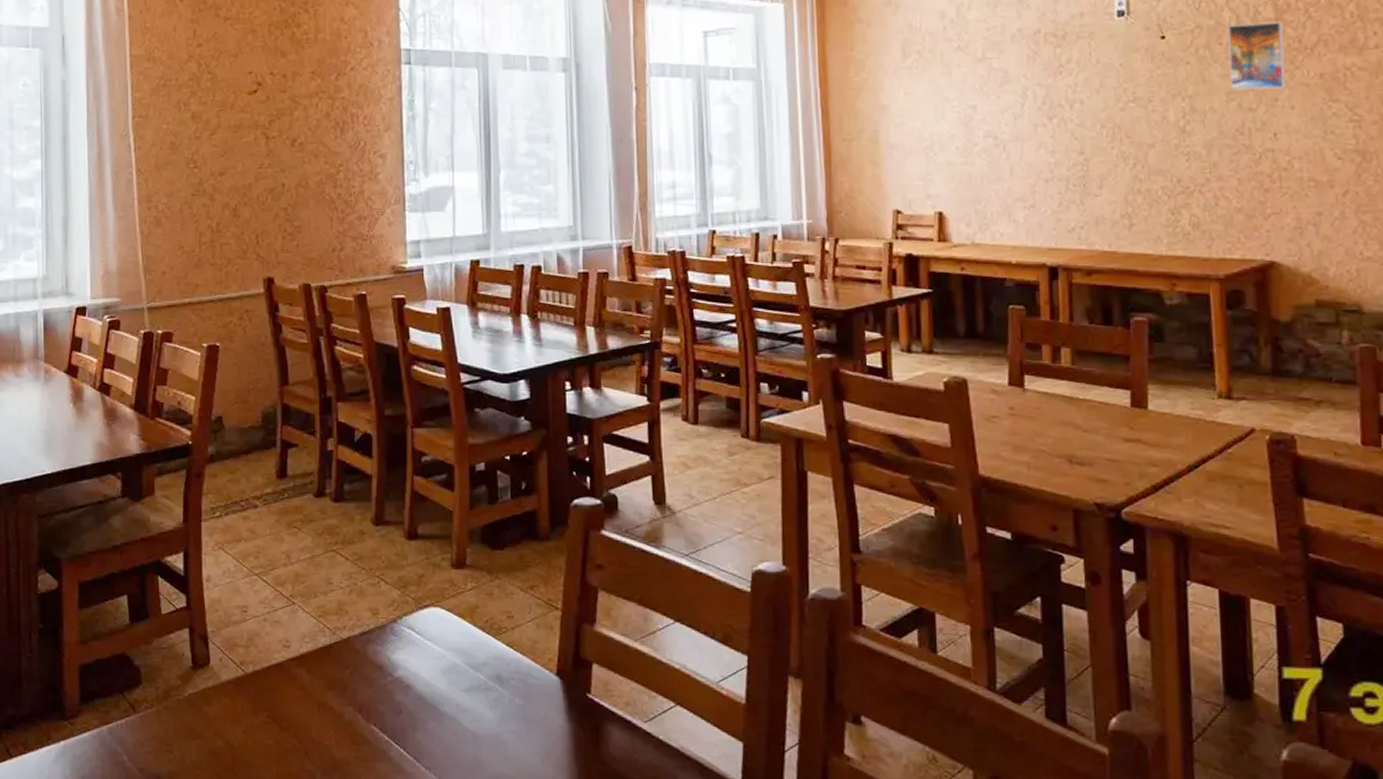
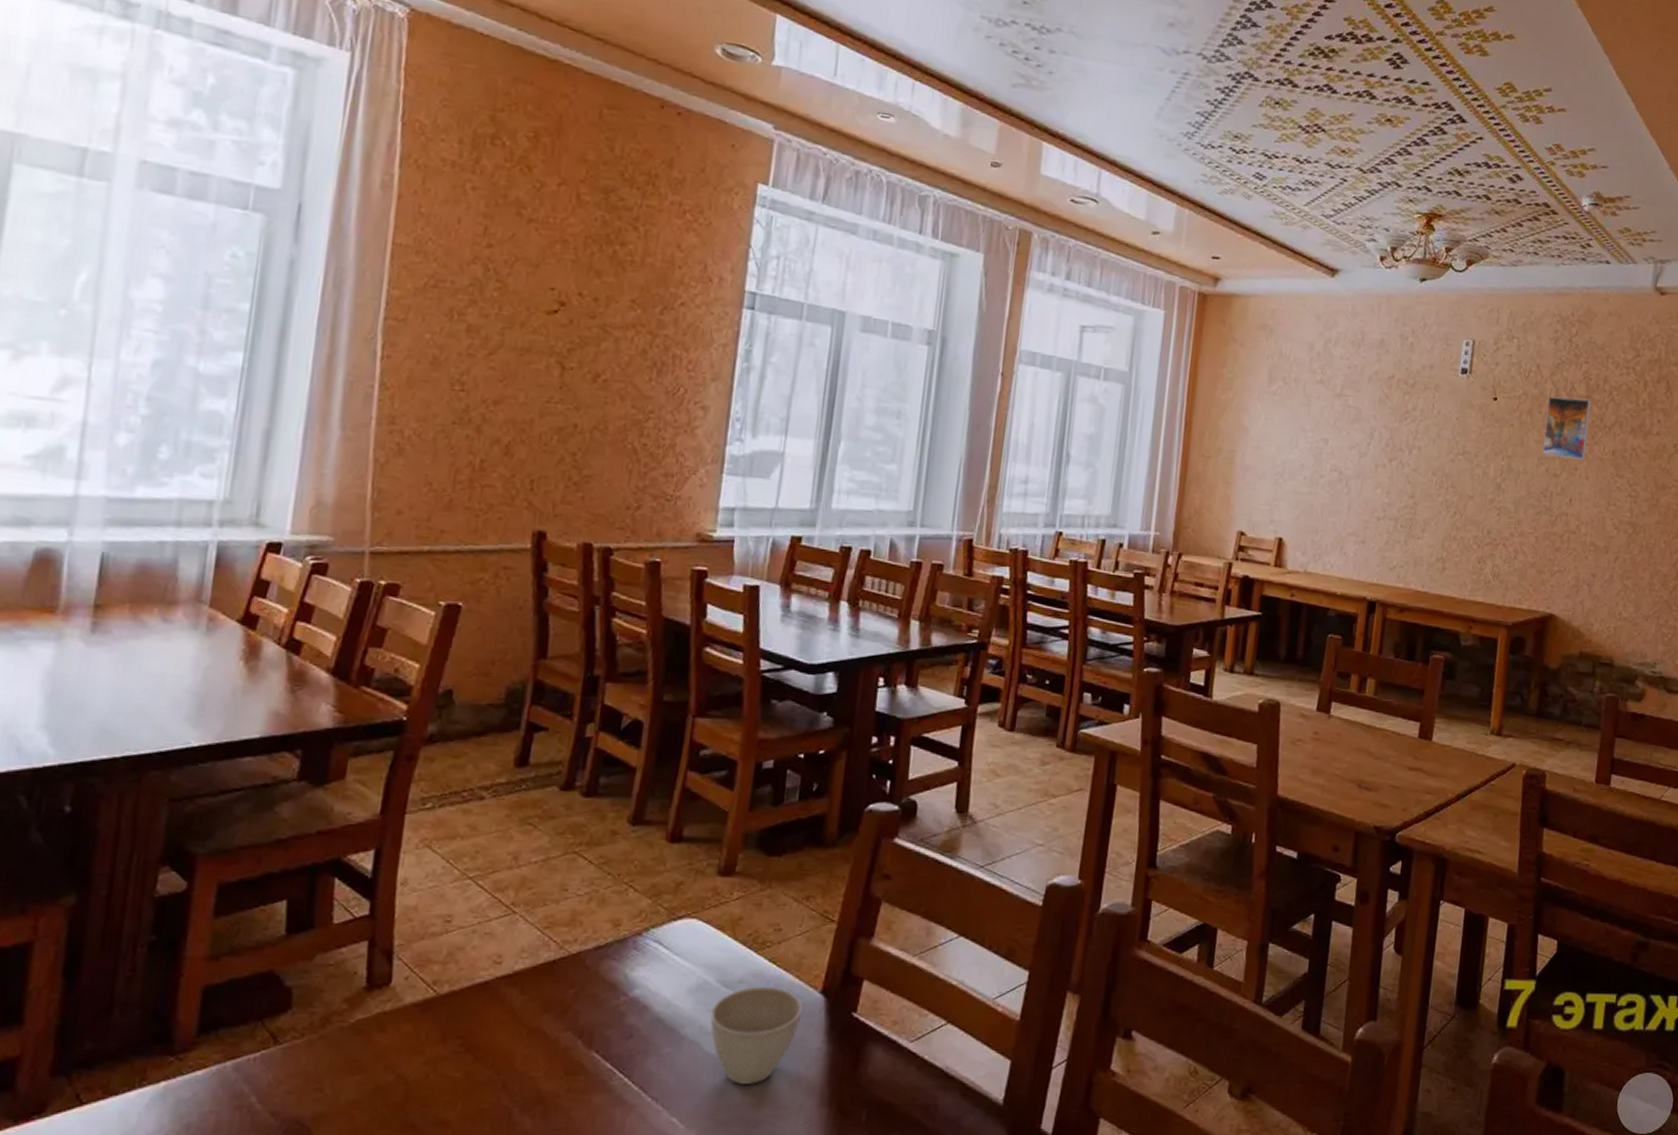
cup: none [463,668,542,758] -> present [710,986,803,1084]

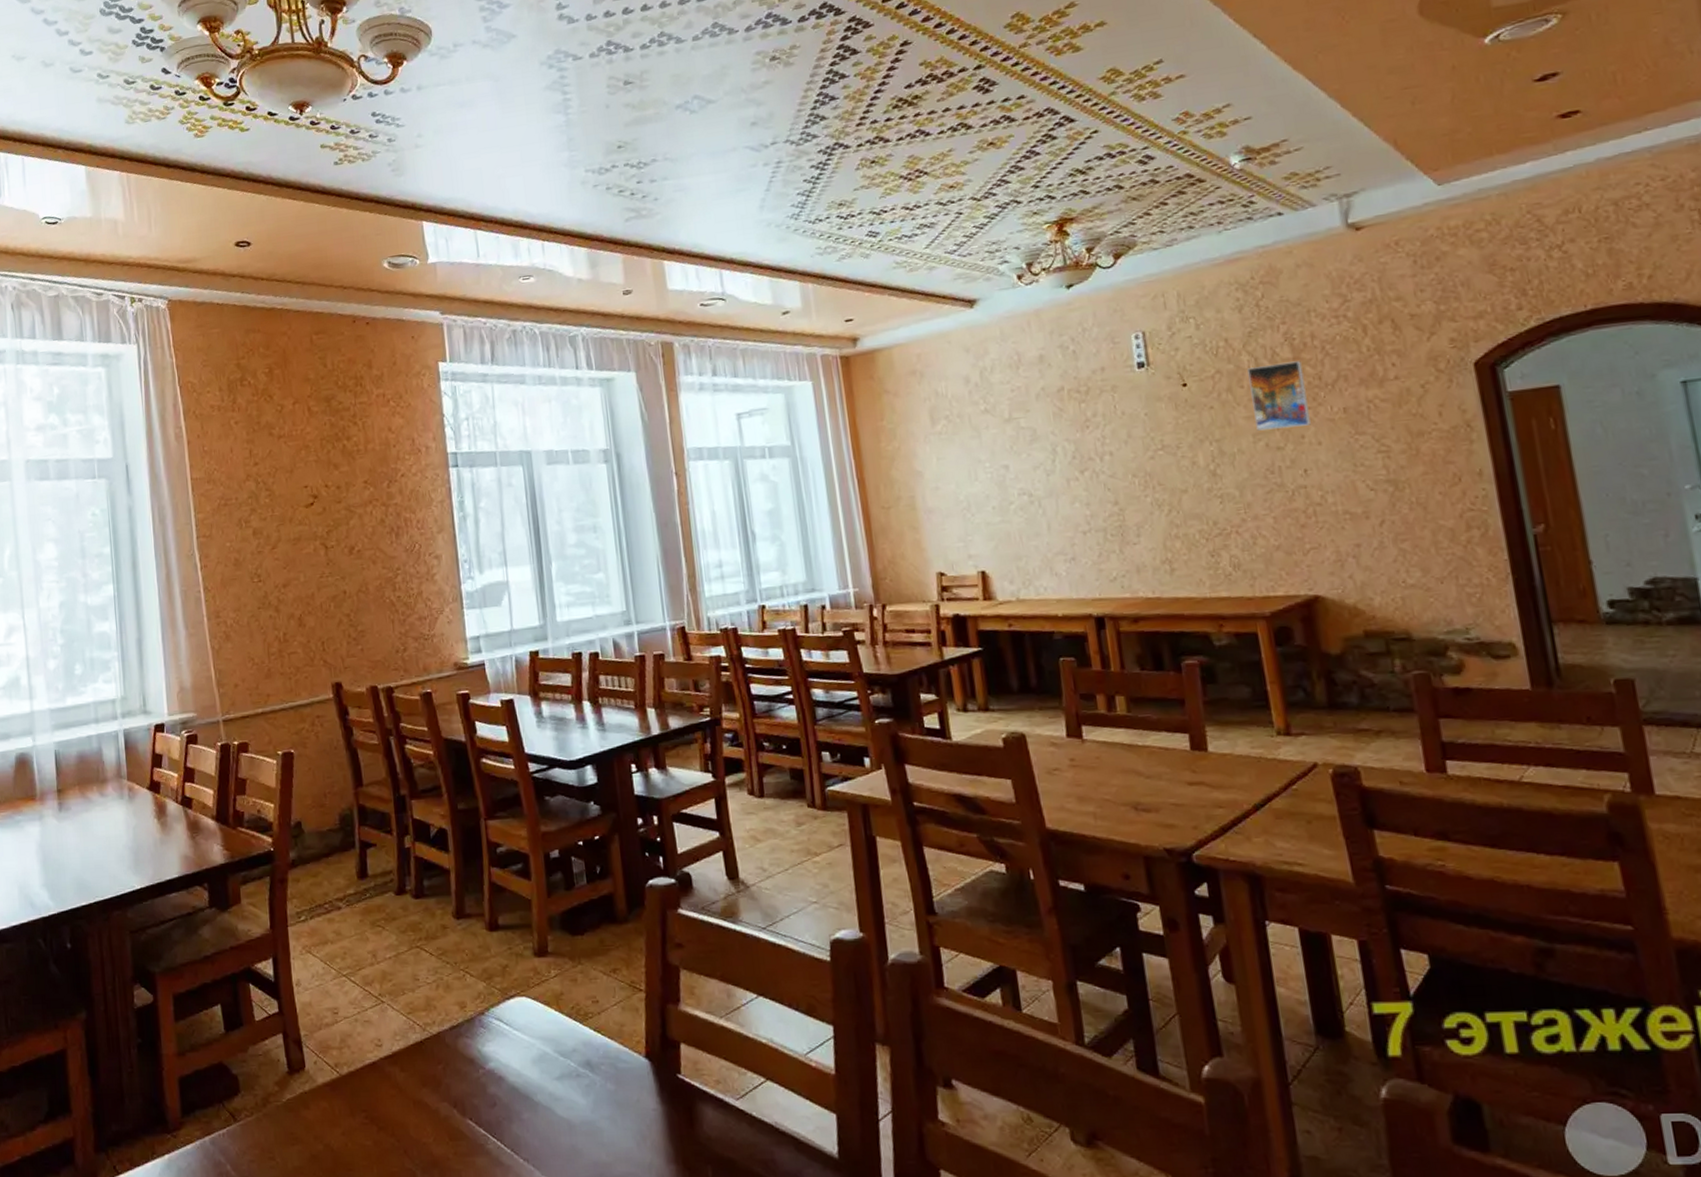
cup: present [710,986,803,1084] -> none [555,1053,633,1145]

